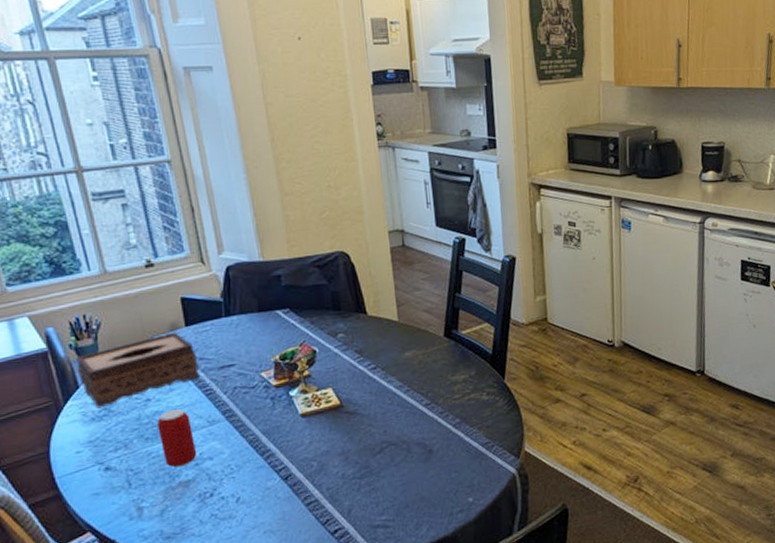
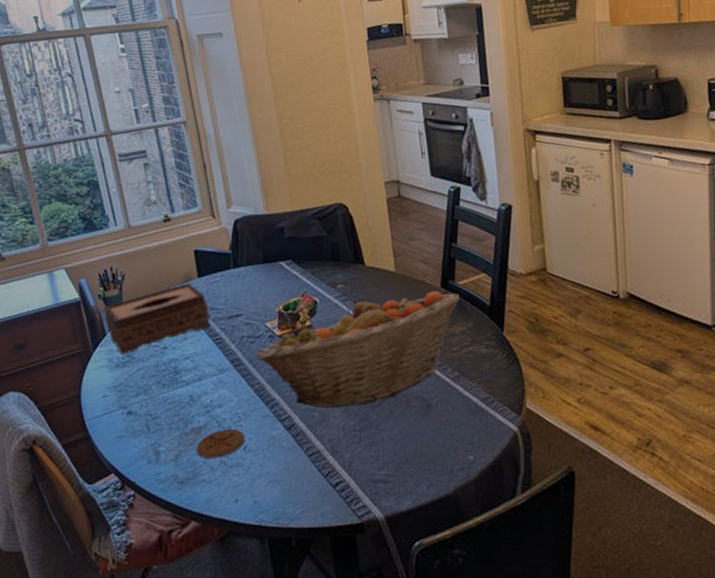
beverage can: present [157,409,197,468] -> none [173,357,208,414]
coaster: none [184,480,238,513] -> present [196,428,245,459]
fruit basket: none [249,340,463,458] -> present [255,290,460,409]

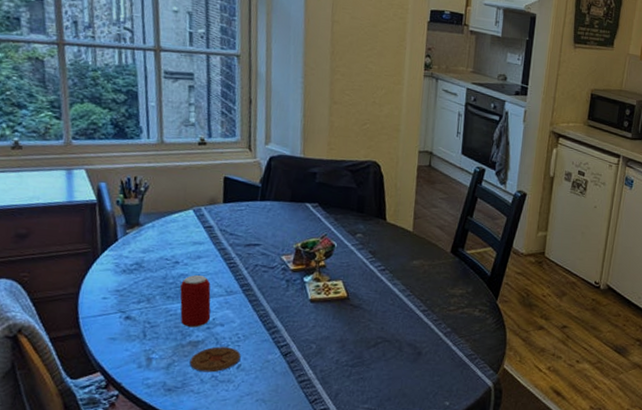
tissue box: present [104,282,210,355] -> none [119,206,228,262]
beverage can: none [173,357,208,414] -> present [180,275,211,328]
fruit basket: present [255,290,460,409] -> none [266,250,466,344]

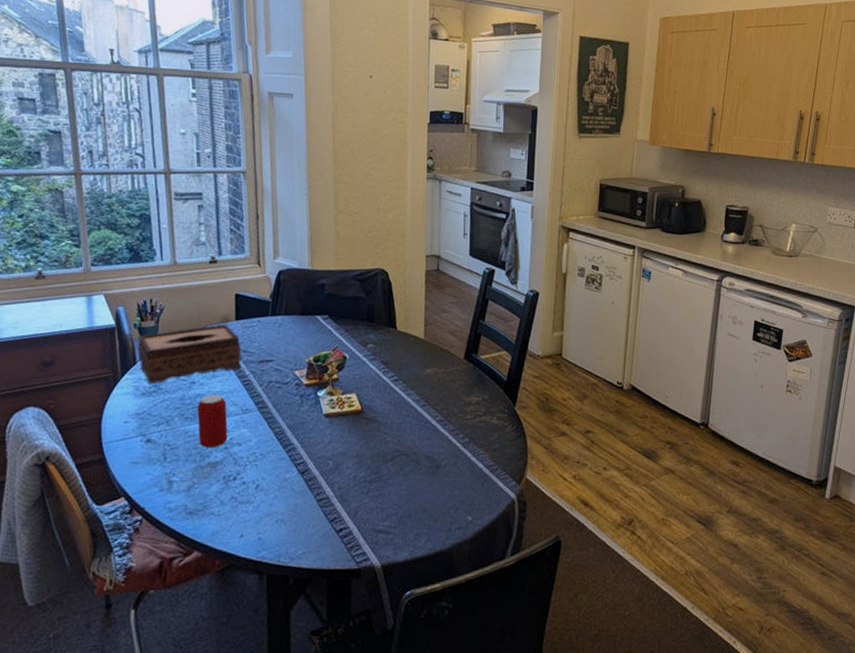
tissue box: none [119,206,228,262] -> present [137,324,242,385]
coaster: present [189,346,241,373] -> none [209,467,259,494]

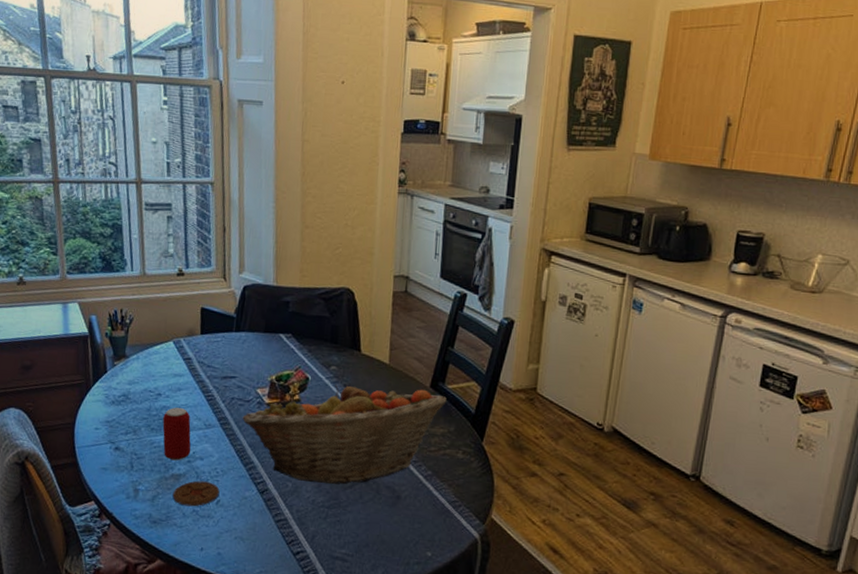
tissue box: present [137,324,242,385] -> none [108,337,206,394]
coaster: none [209,467,259,494] -> present [172,480,220,507]
fruit basket: none [280,361,480,458] -> present [242,384,447,485]

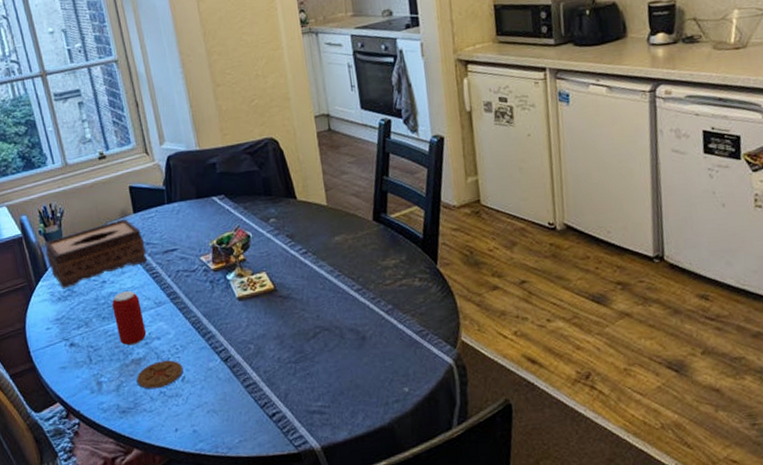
tissue box: none [108,337,206,394] -> present [45,218,147,289]
fruit basket: present [242,384,447,485] -> none [191,224,392,341]

